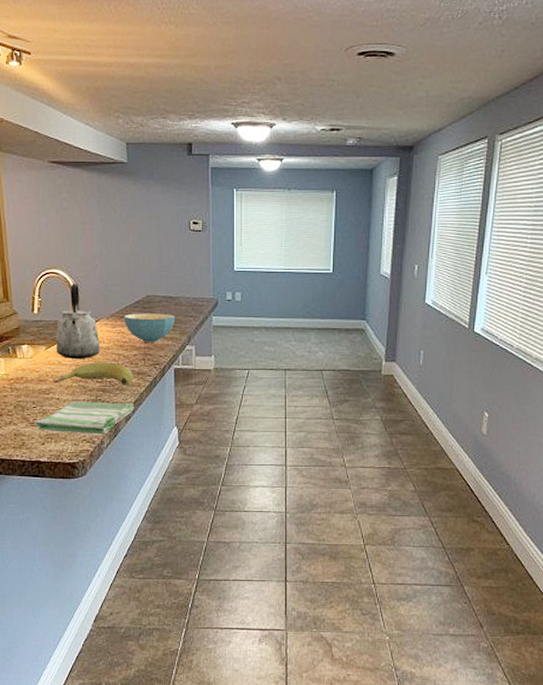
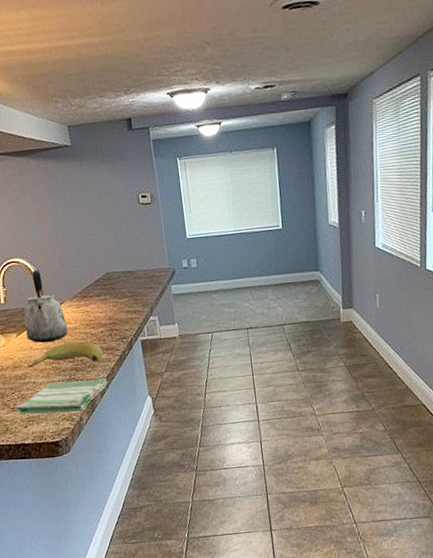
cereal bowl: present [124,313,175,342] -> none [86,288,136,318]

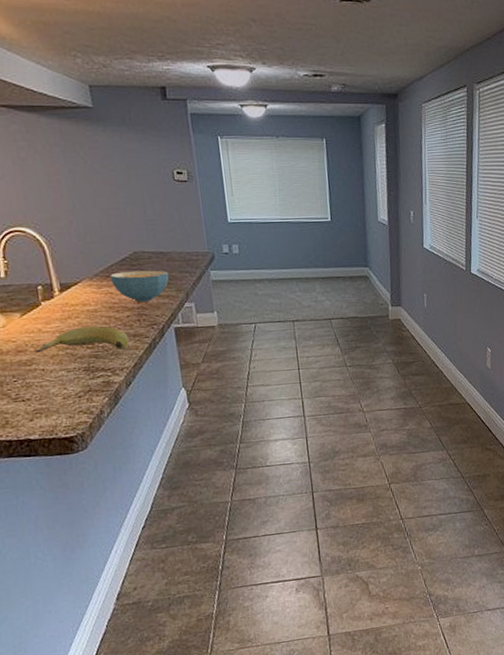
dish towel: present [15,378,108,415] -> none [17,367,135,406]
kettle: present [24,270,69,343] -> none [31,242,88,325]
cereal bowl: none [86,288,136,318] -> present [109,270,169,302]

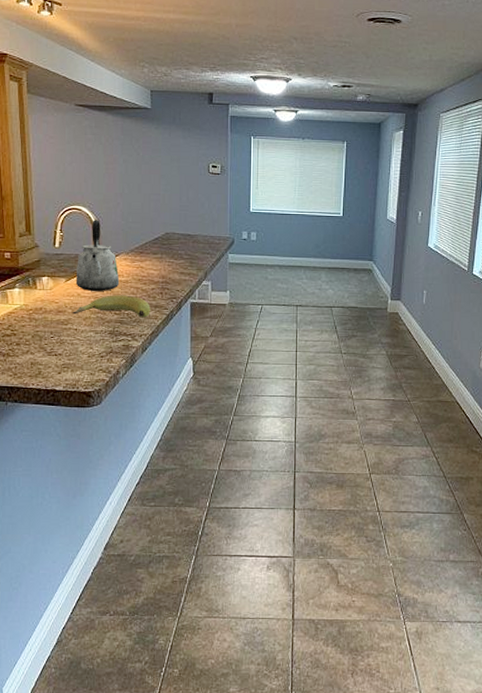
kettle: none [31,242,88,325] -> present [75,220,120,291]
cereal bowl: present [109,270,169,302] -> none [143,249,193,277]

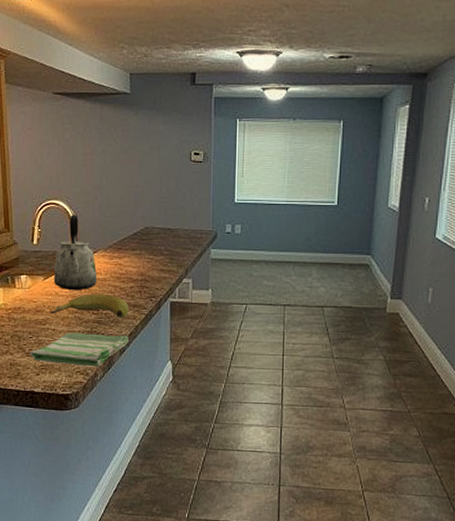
dish towel: none [51,332,151,365] -> present [30,333,129,367]

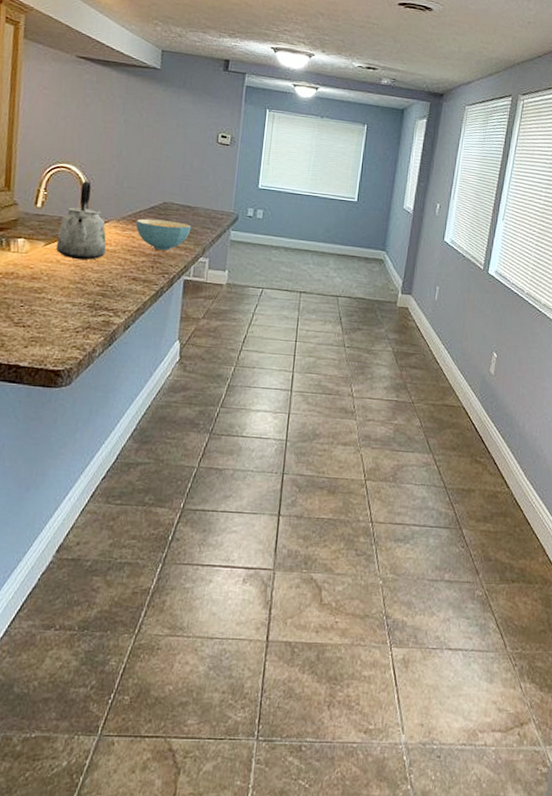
dish towel: present [30,333,129,367] -> none [19,304,136,343]
banana: present [49,294,129,318] -> none [47,264,139,292]
cereal bowl: none [121,245,173,274] -> present [135,218,192,250]

